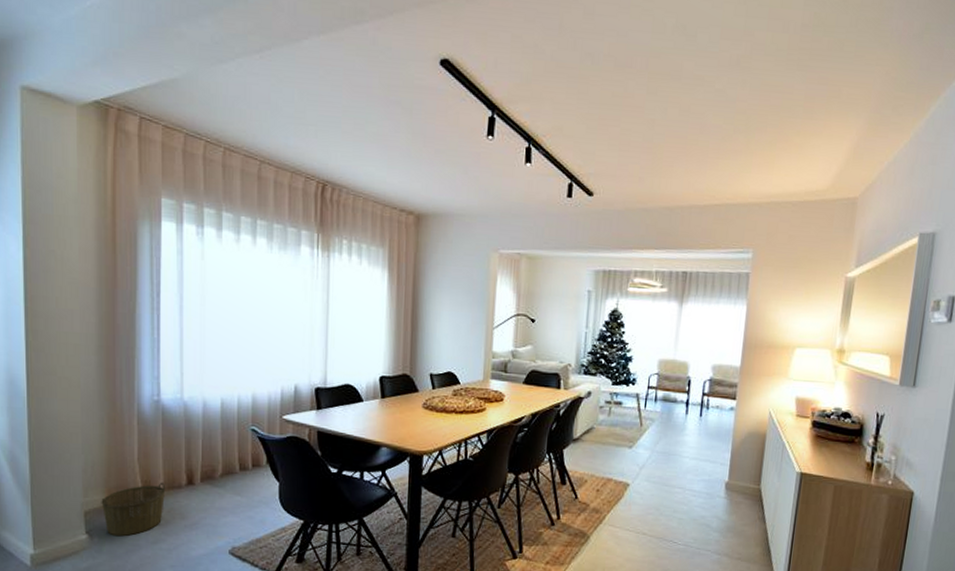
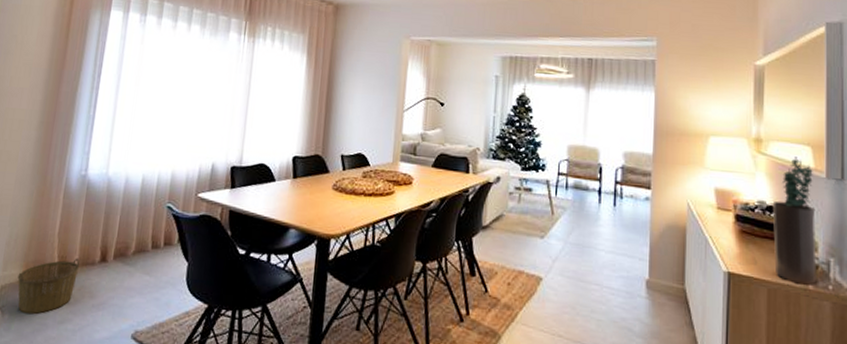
vase: none [843,366,888,481] -> present [772,156,817,285]

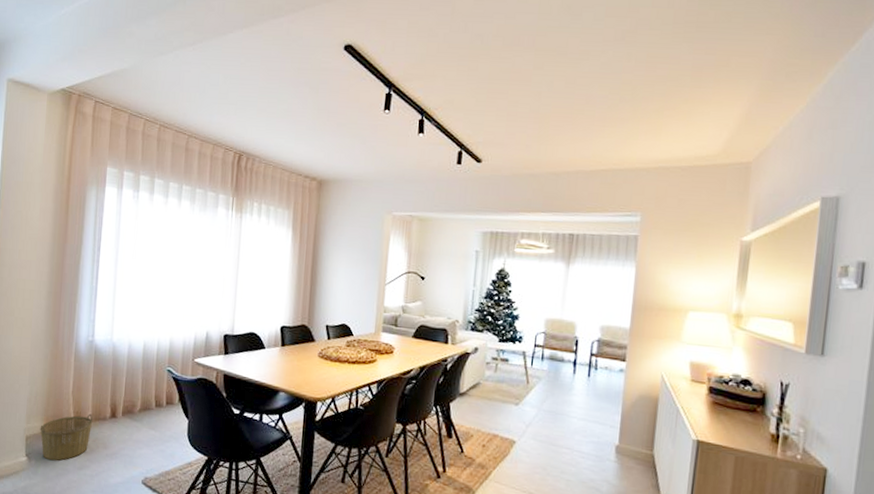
vase: present [772,156,817,285] -> none [744,332,792,455]

